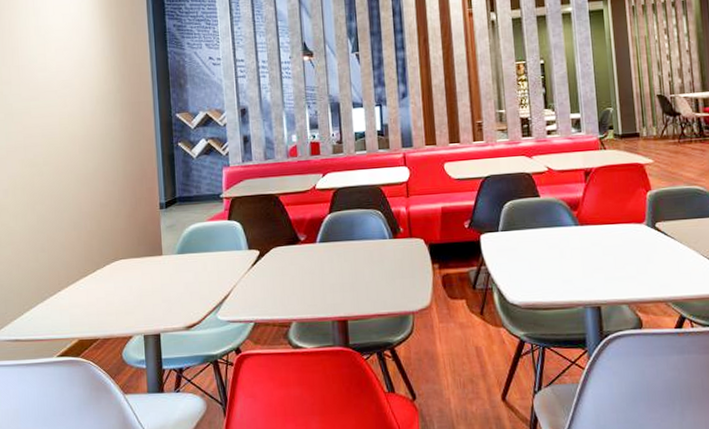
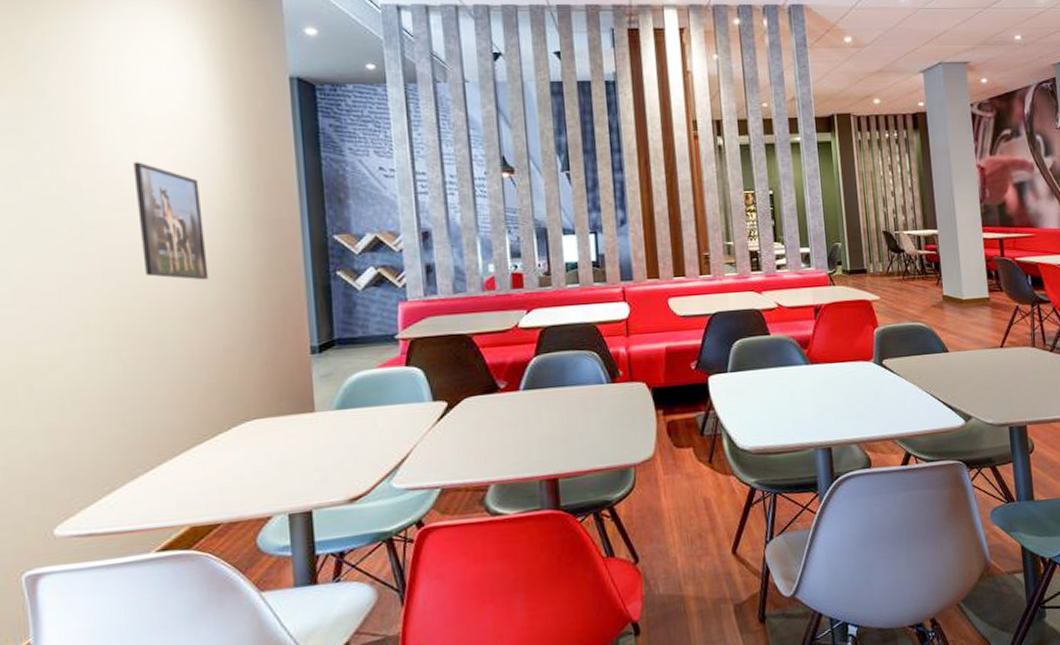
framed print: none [43,62,91,151] -> present [133,162,209,280]

